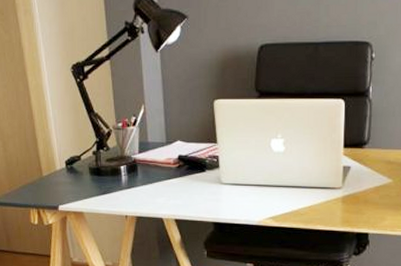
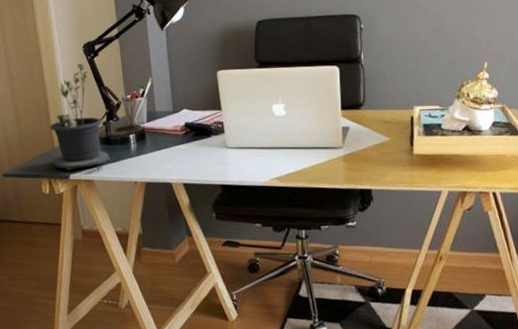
potted plant: none [36,87,100,201] -> present [49,64,110,170]

